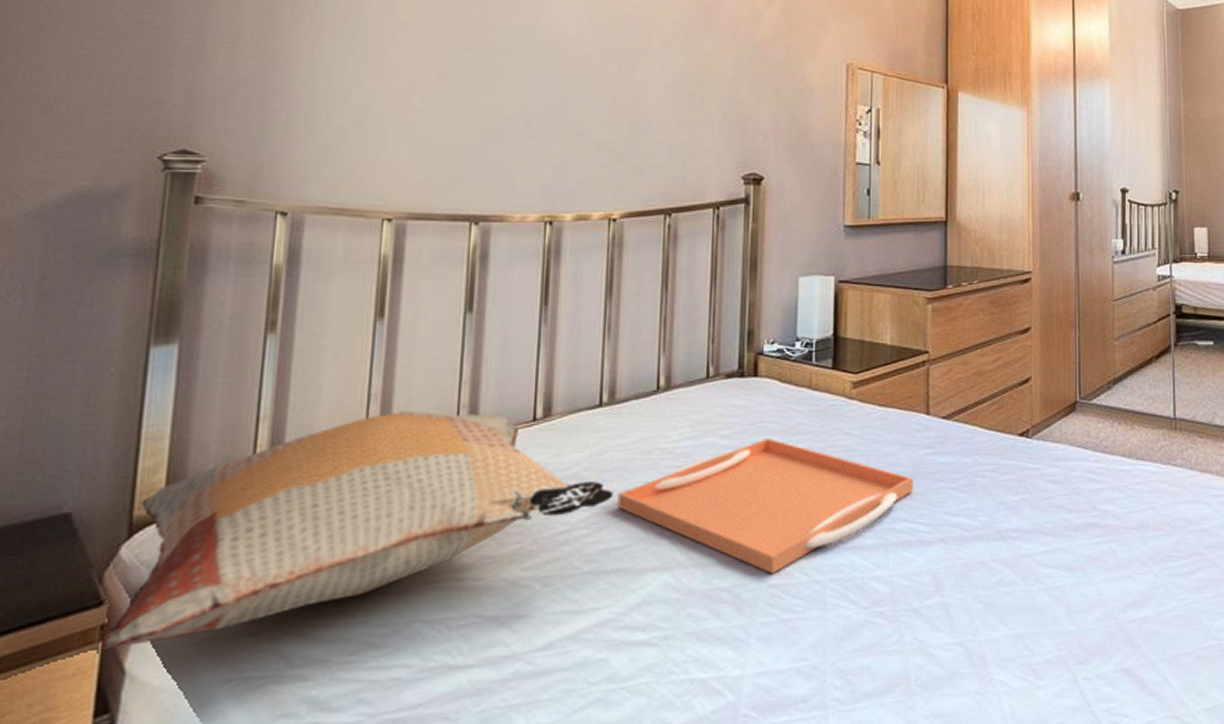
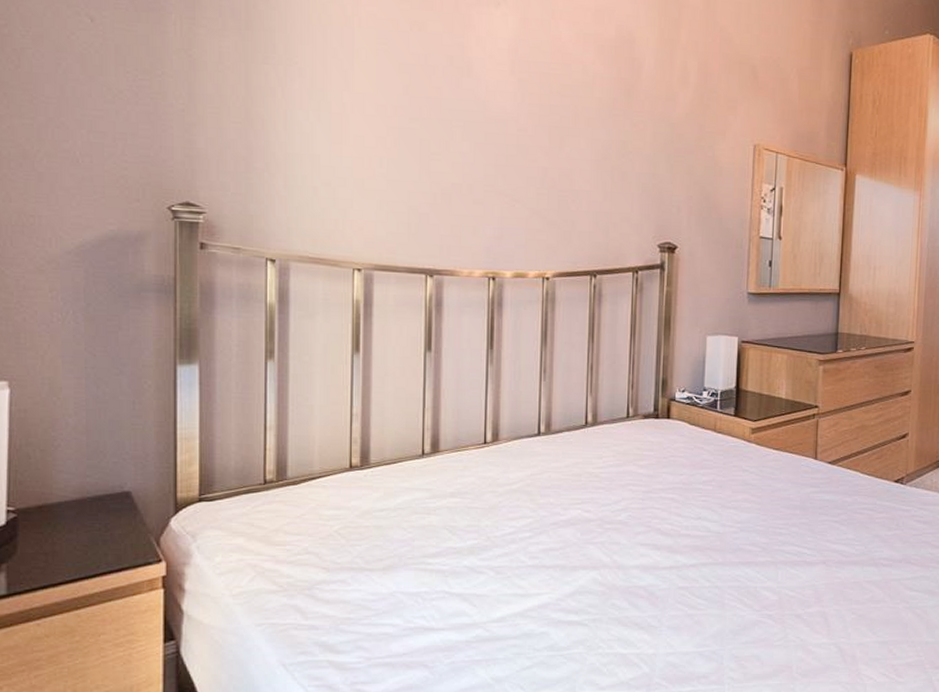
decorative pillow: present [99,411,615,650] -> none [162,429,552,595]
serving tray: present [617,438,914,574] -> none [554,470,802,578]

